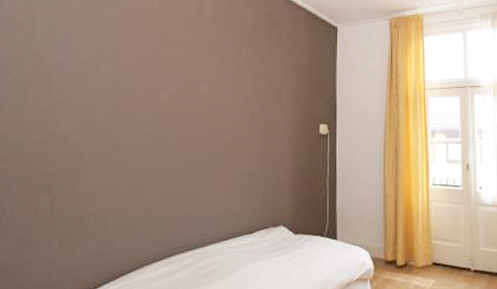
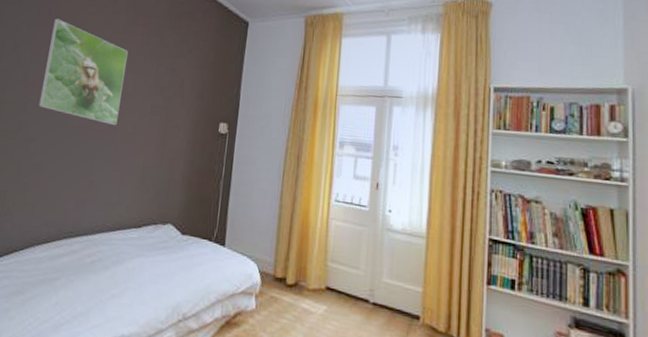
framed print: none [131,35,222,137] -> present [38,18,129,126]

